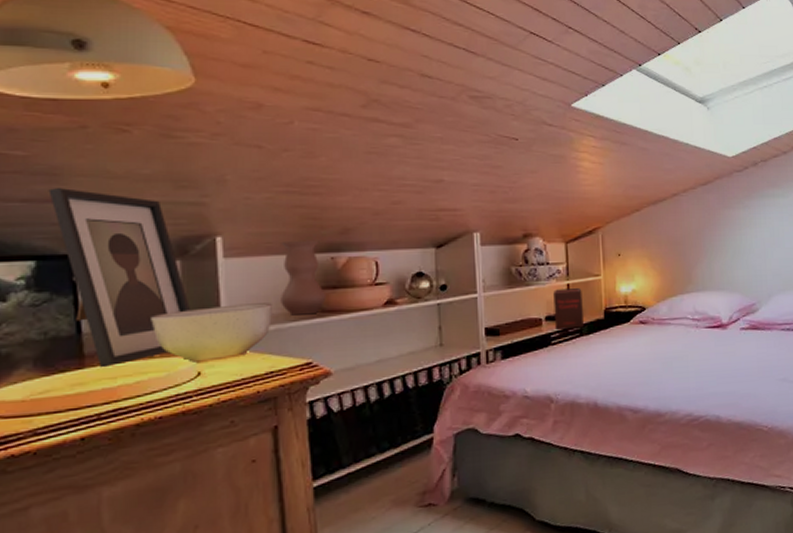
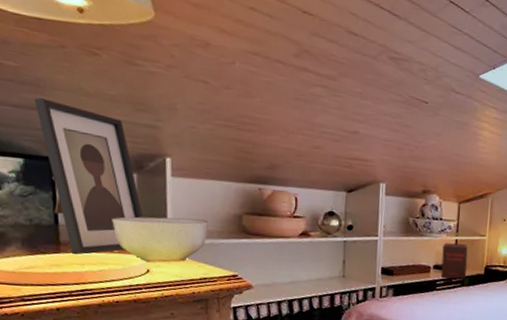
vase: present [281,240,327,316] -> none [215,169,253,235]

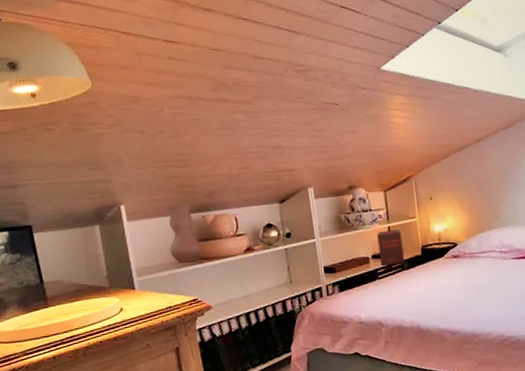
picture frame: present [34,98,143,255] -> none [9,176,110,307]
bowl: present [112,216,208,263] -> none [85,254,166,301]
vase: none [215,169,253,235] -> present [165,203,203,263]

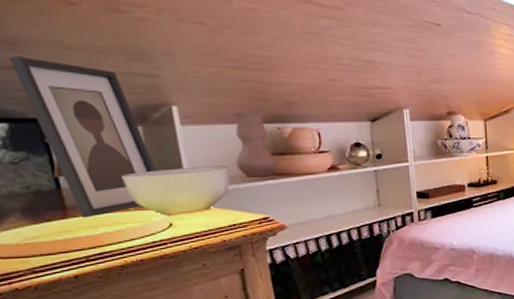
picture frame: none [9,176,110,307] -> present [8,56,156,219]
bowl: none [85,254,166,301] -> present [121,166,230,215]
books: present [377,230,405,266] -> none [474,160,502,194]

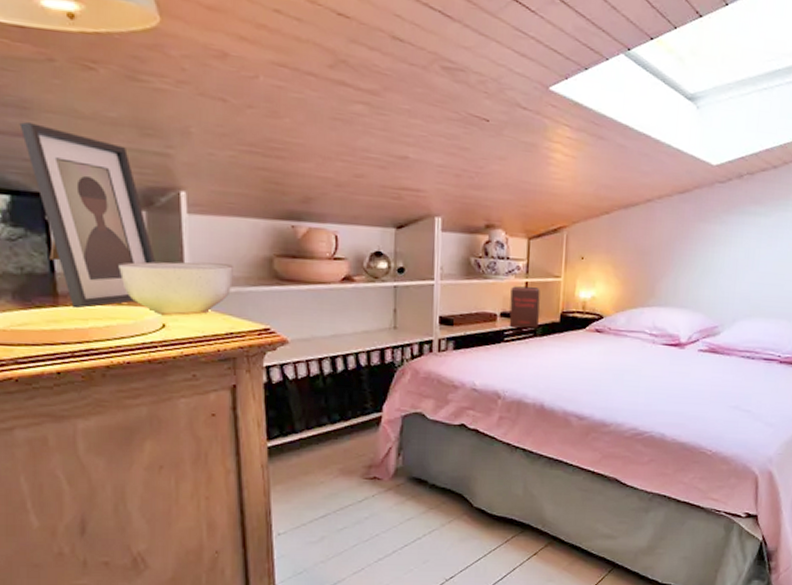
vase: present [231,111,277,177] -> none [241,204,286,282]
books: none [474,160,502,194] -> present [509,286,540,329]

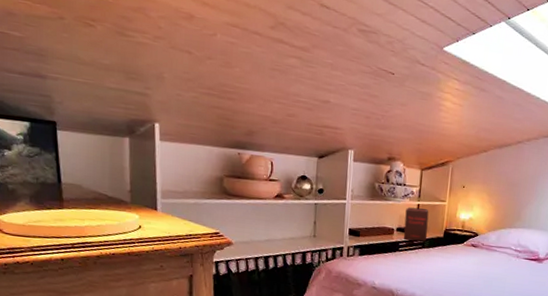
picture frame: present [19,122,155,309] -> none [37,66,135,211]
bowl: present [118,261,233,316] -> none [108,177,193,220]

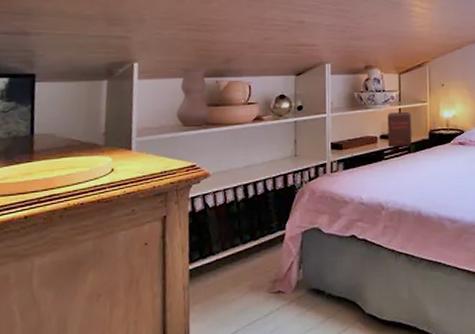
vase: none [199,135,233,196] -> present [176,67,211,127]

